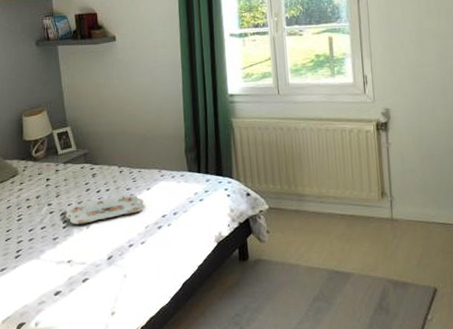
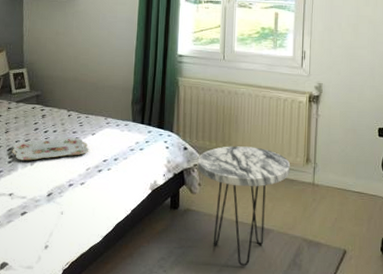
side table: none [262,185,365,315] -> present [197,146,291,266]

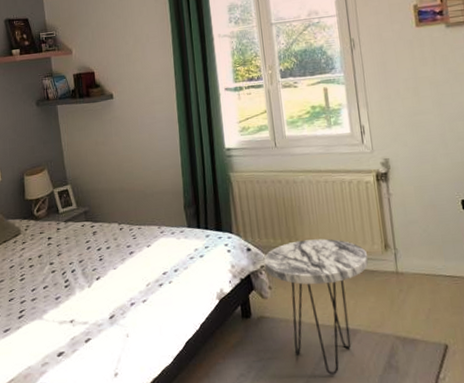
serving tray: present [12,137,88,161] -> none [67,251,146,283]

